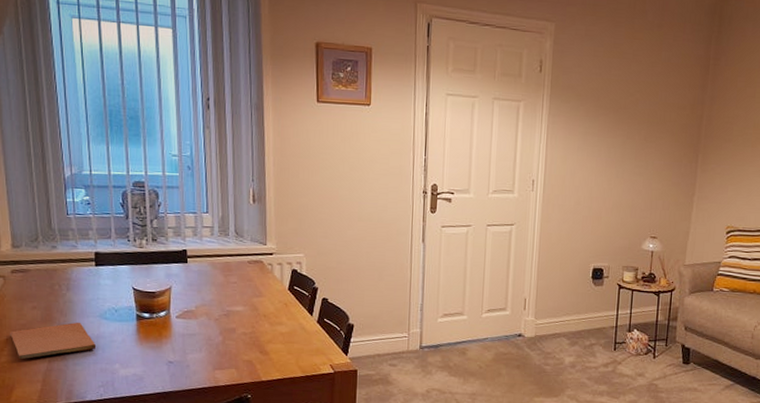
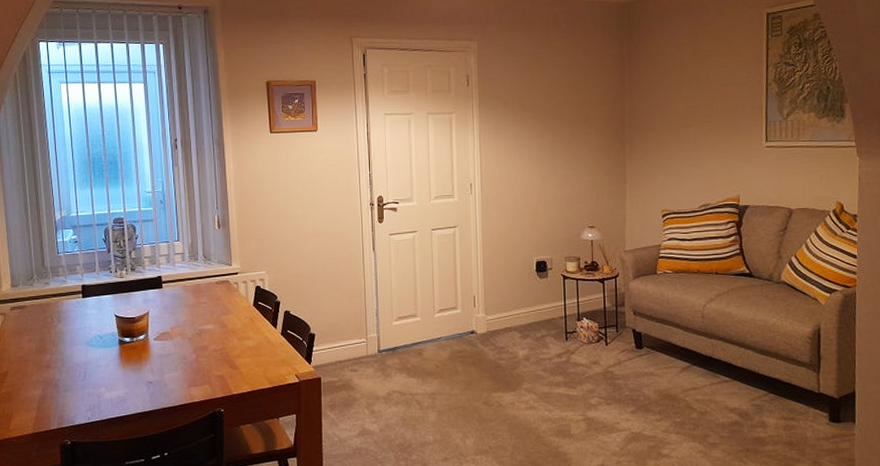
book: present [9,322,97,360] -> none [8,350,84,390]

